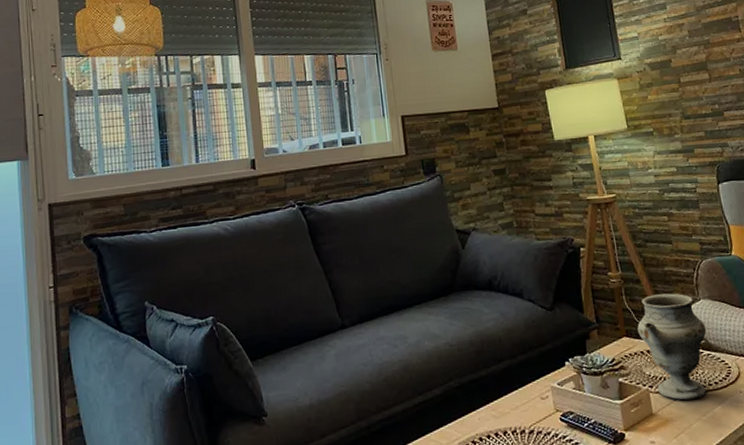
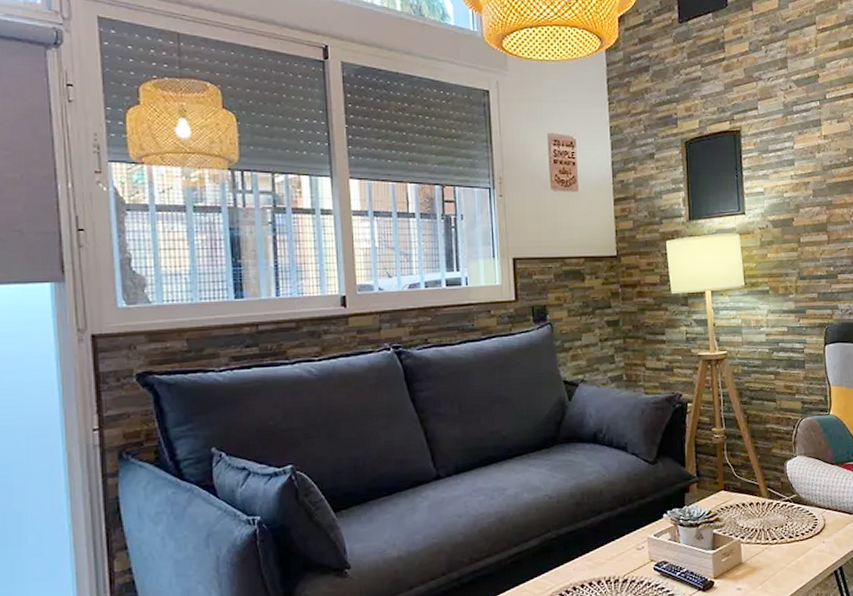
decorative vase: present [637,293,707,400] -> none [735,449,799,550]

